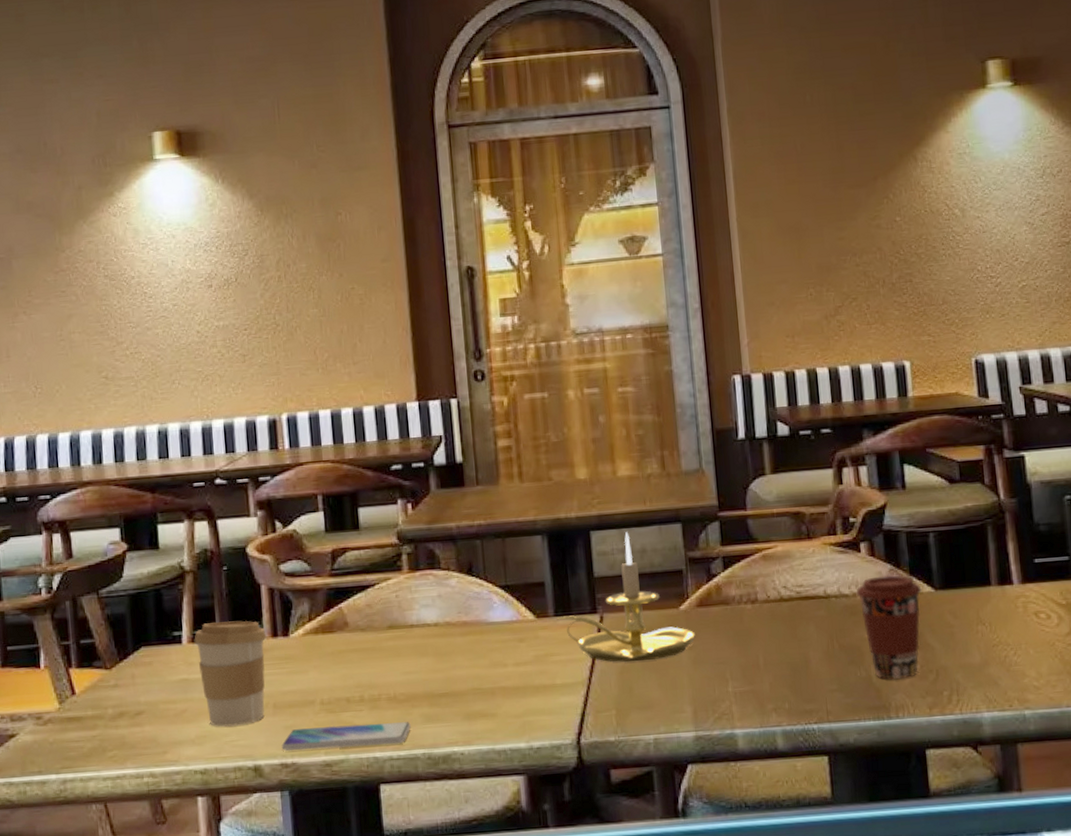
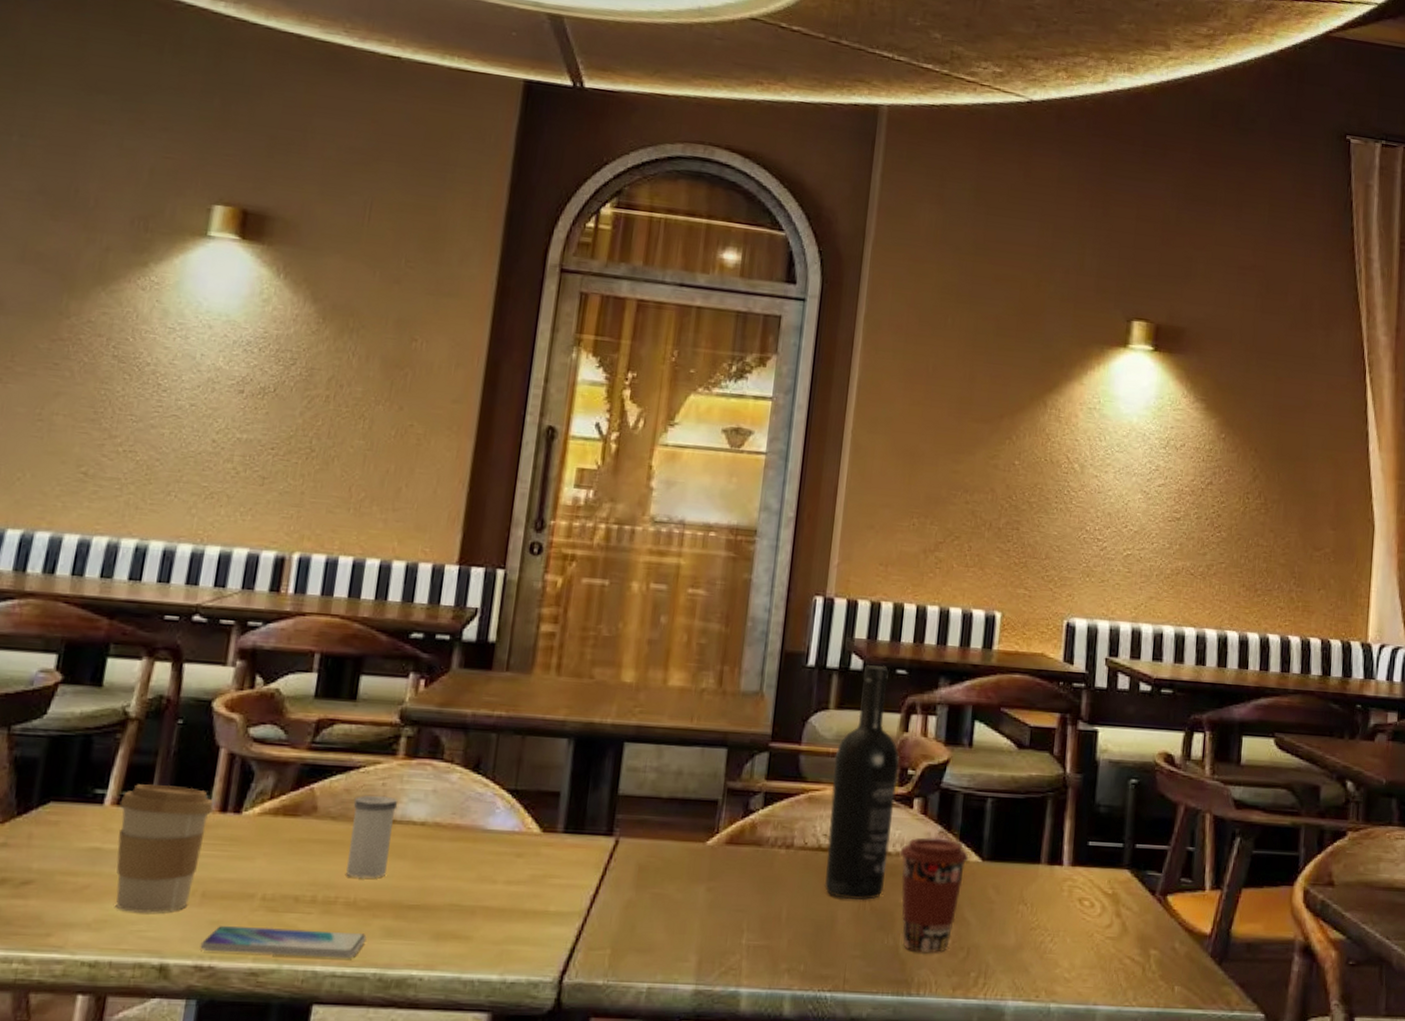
salt shaker: none [375,605,415,677] -> present [346,795,398,879]
candle holder: present [556,532,695,662] -> none [565,749,718,897]
wine bottle: none [779,427,848,641] -> present [824,665,900,901]

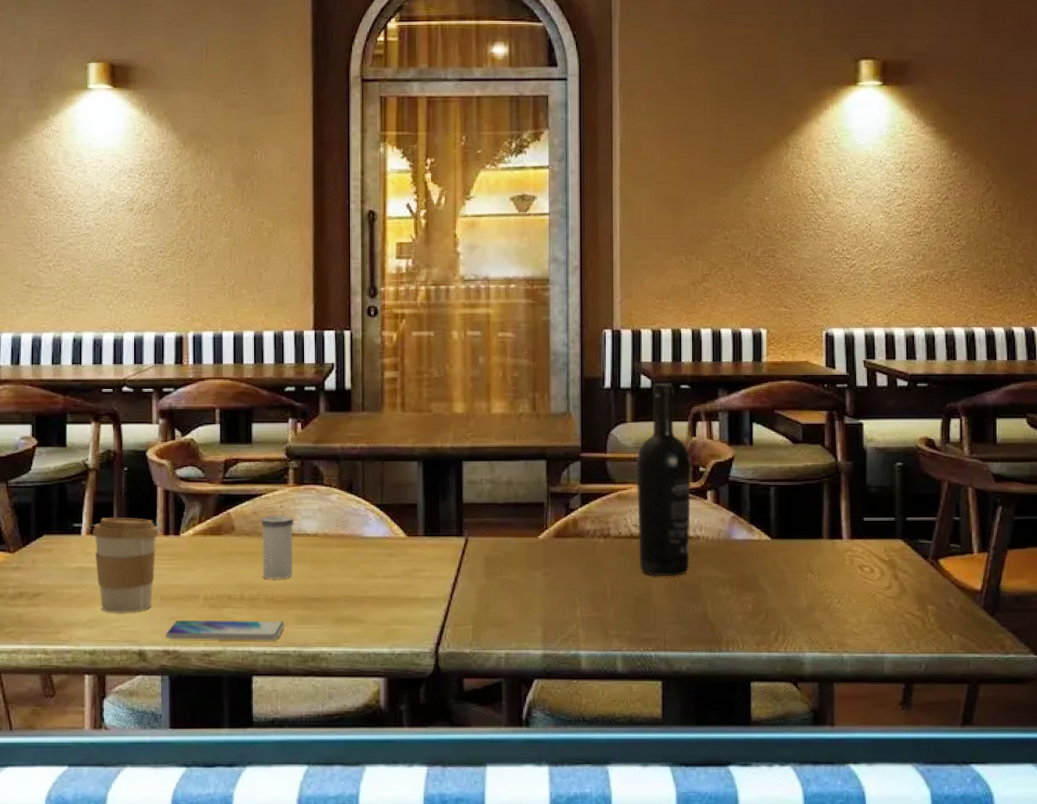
coffee cup: present [898,837,969,953] -> none [698,522,760,616]

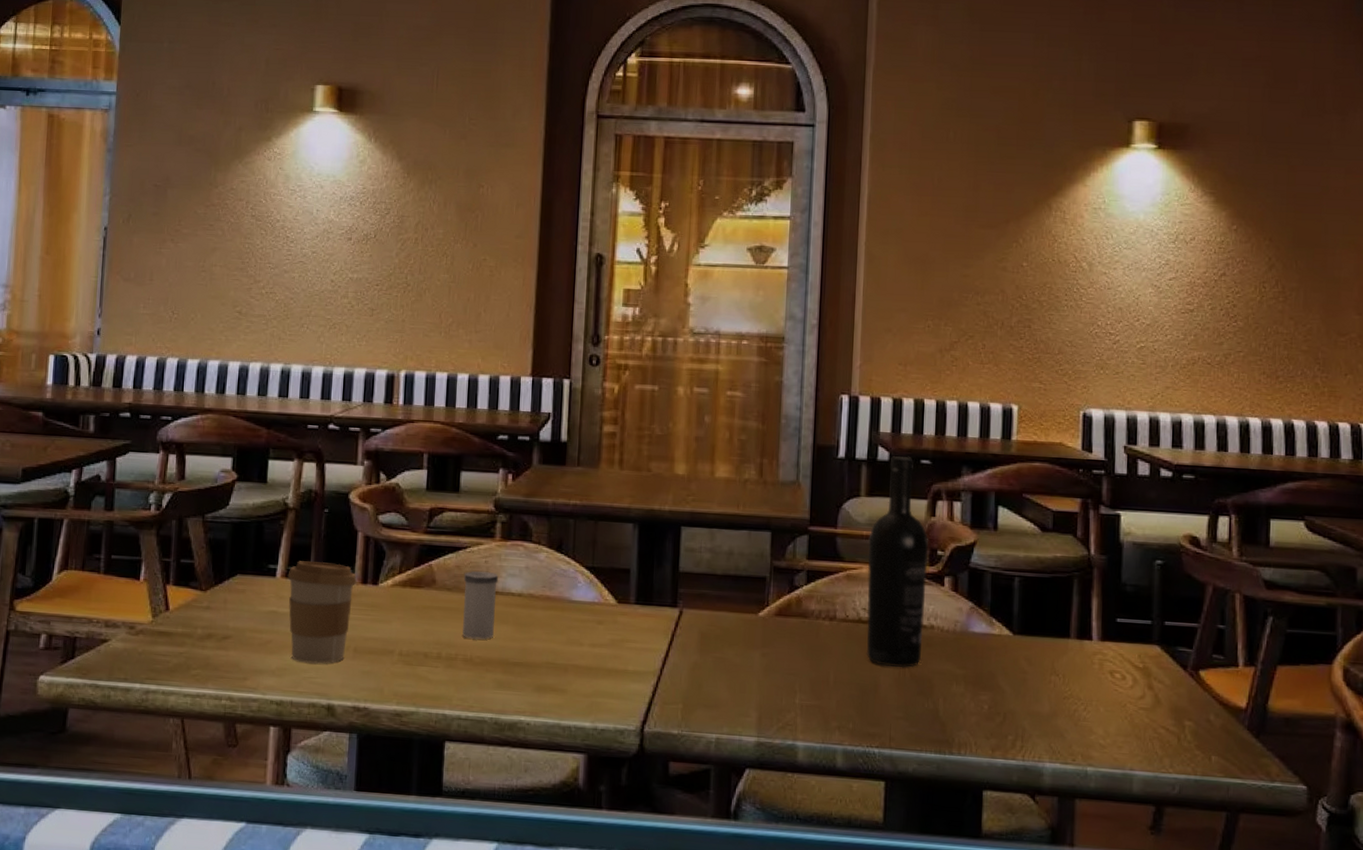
smartphone: present [165,619,285,641] -> none [356,675,483,705]

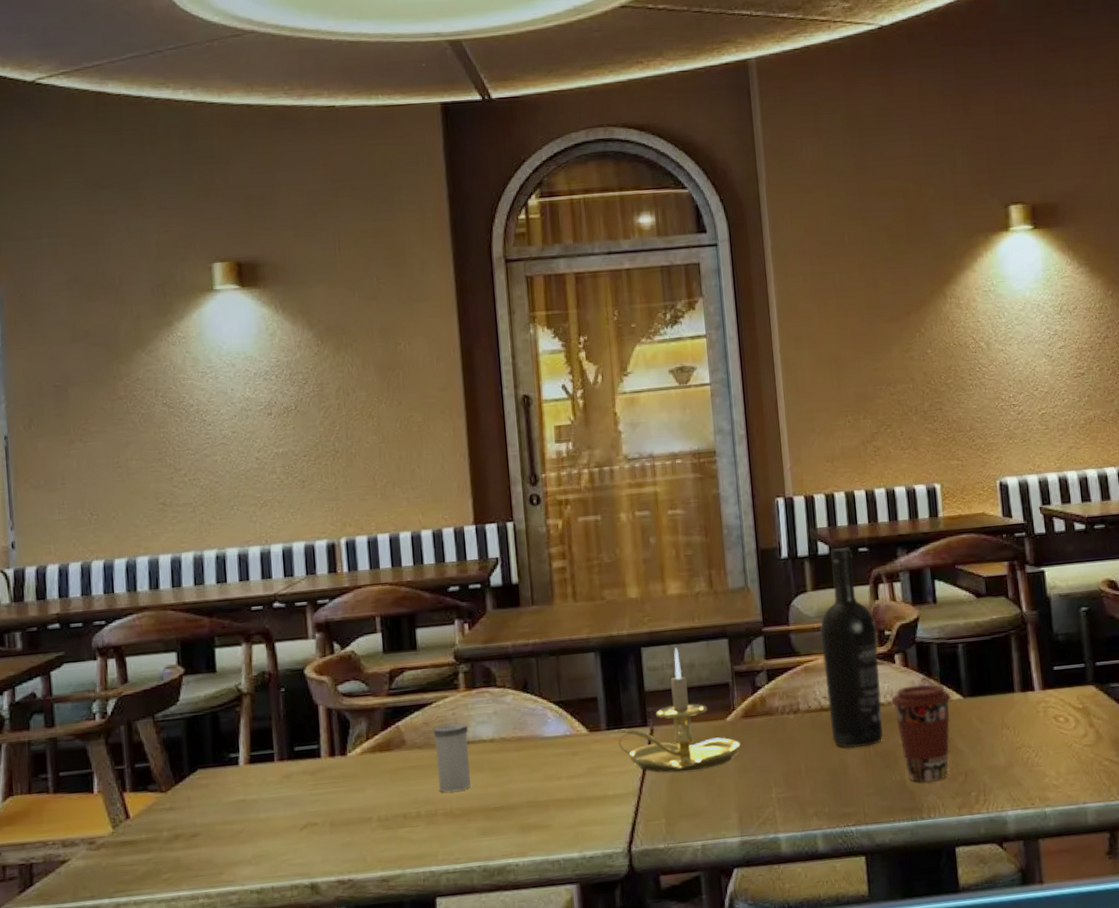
coffee cup: present [287,561,357,664] -> none [251,741,324,846]
candle holder: none [637,532,770,661] -> present [609,648,741,773]
coffee cup: none [933,612,1000,717] -> present [890,684,952,782]

